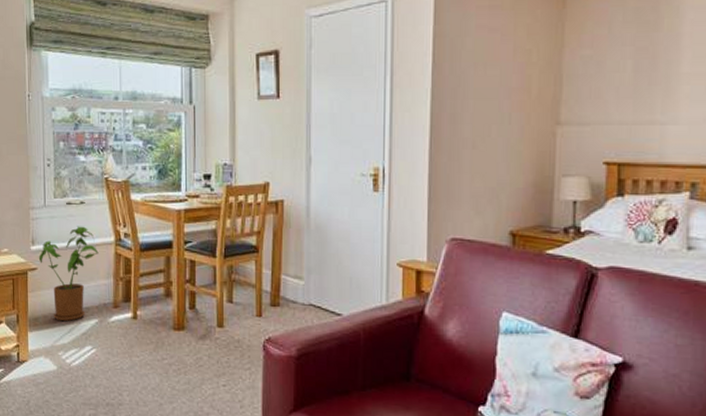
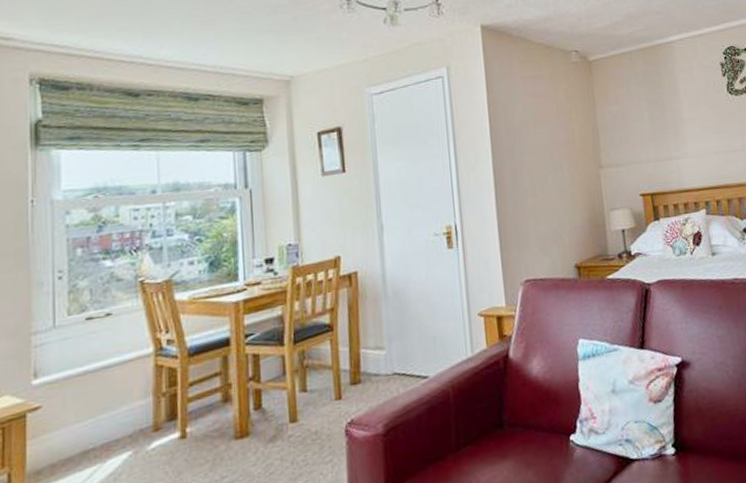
house plant: present [38,226,99,322] -> none [43,342,132,467]

